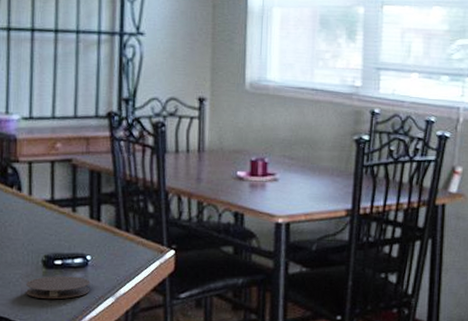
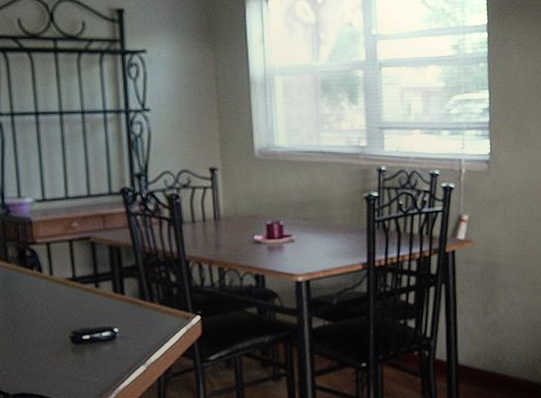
coaster: present [26,276,91,300] -> none [56,349,121,374]

